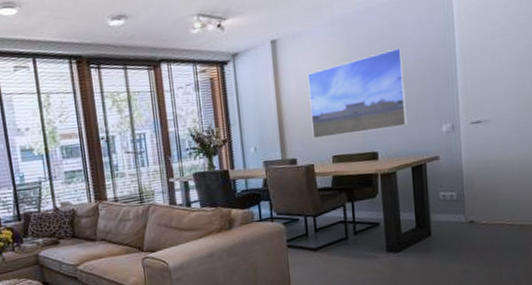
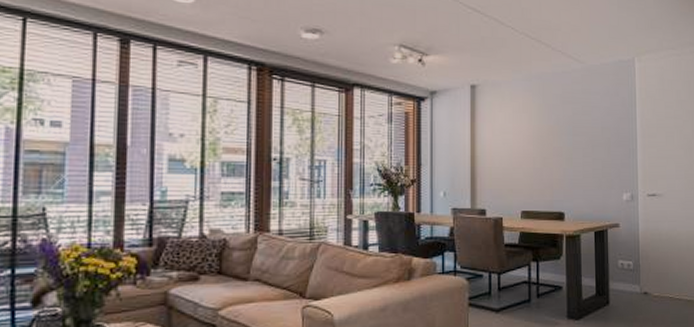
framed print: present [307,47,407,139] -> none [503,113,593,192]

